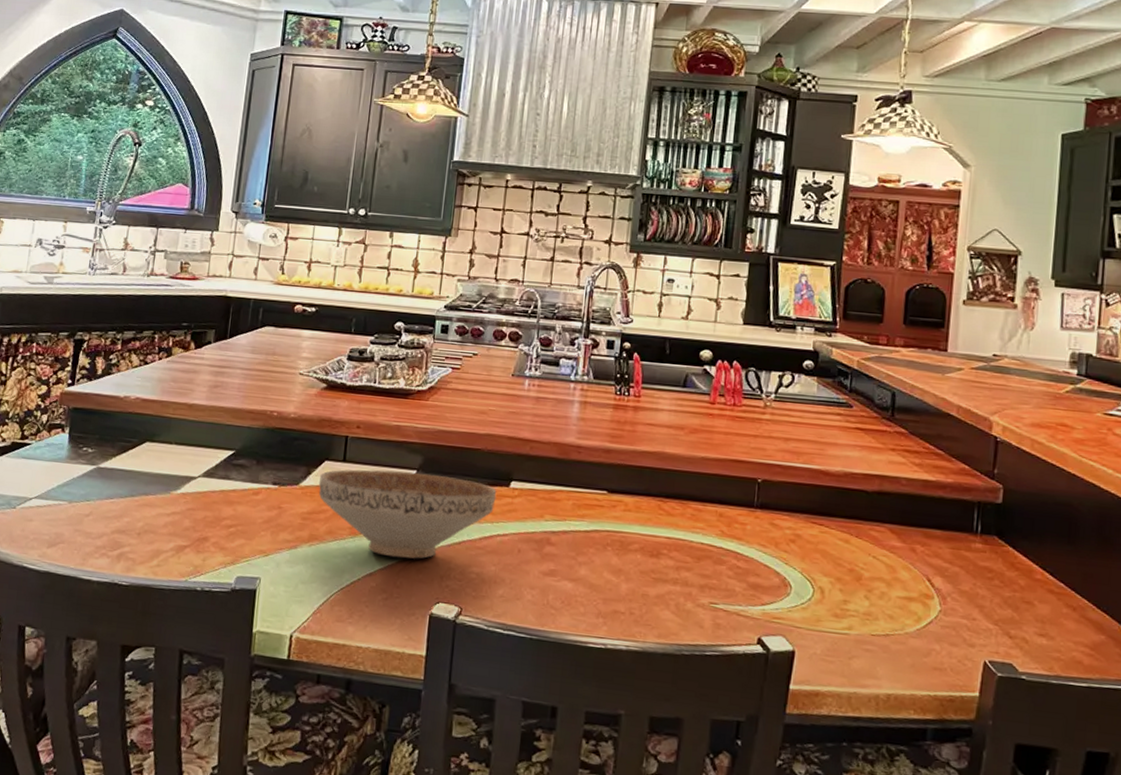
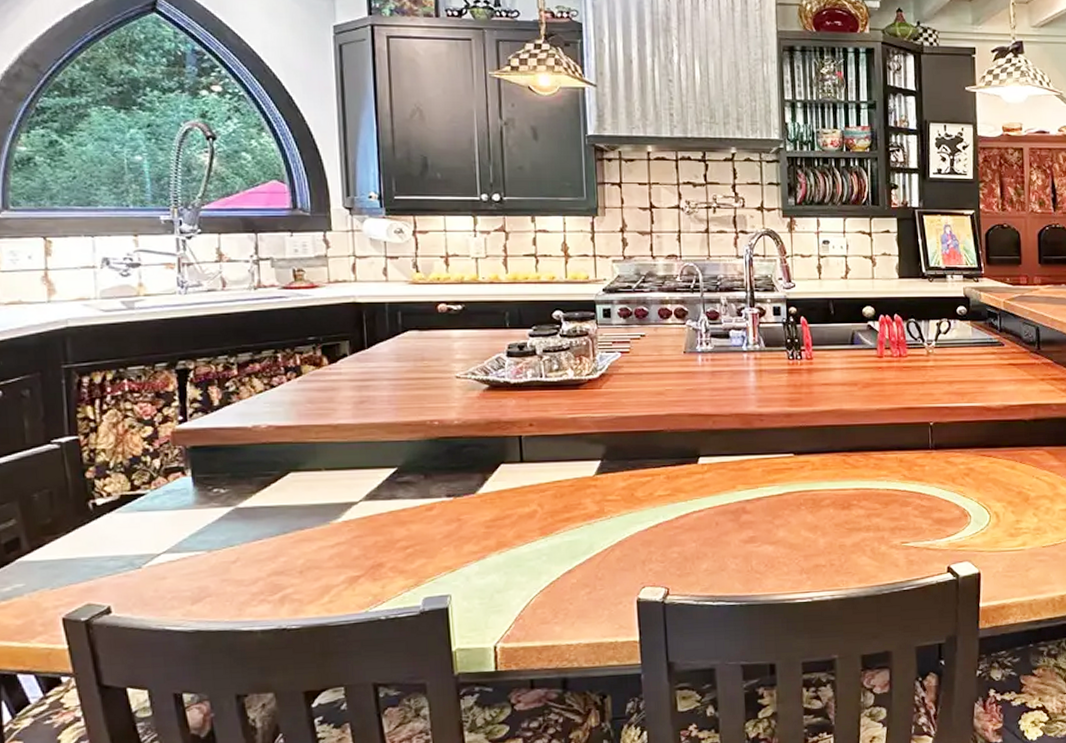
decorative bowl: present [318,469,497,559] -> none [497,462,687,551]

